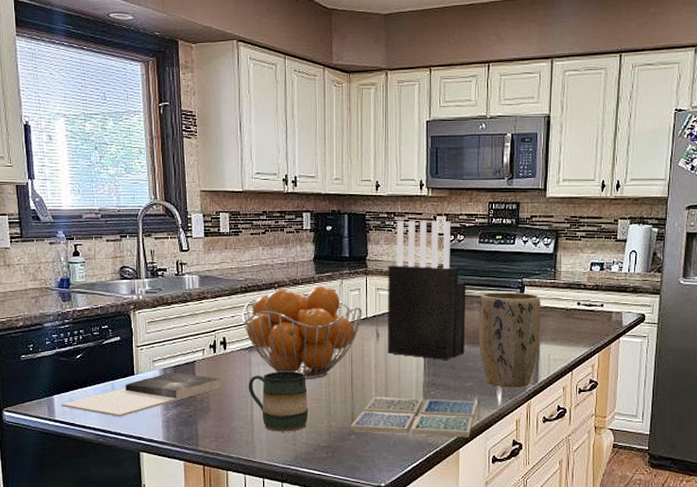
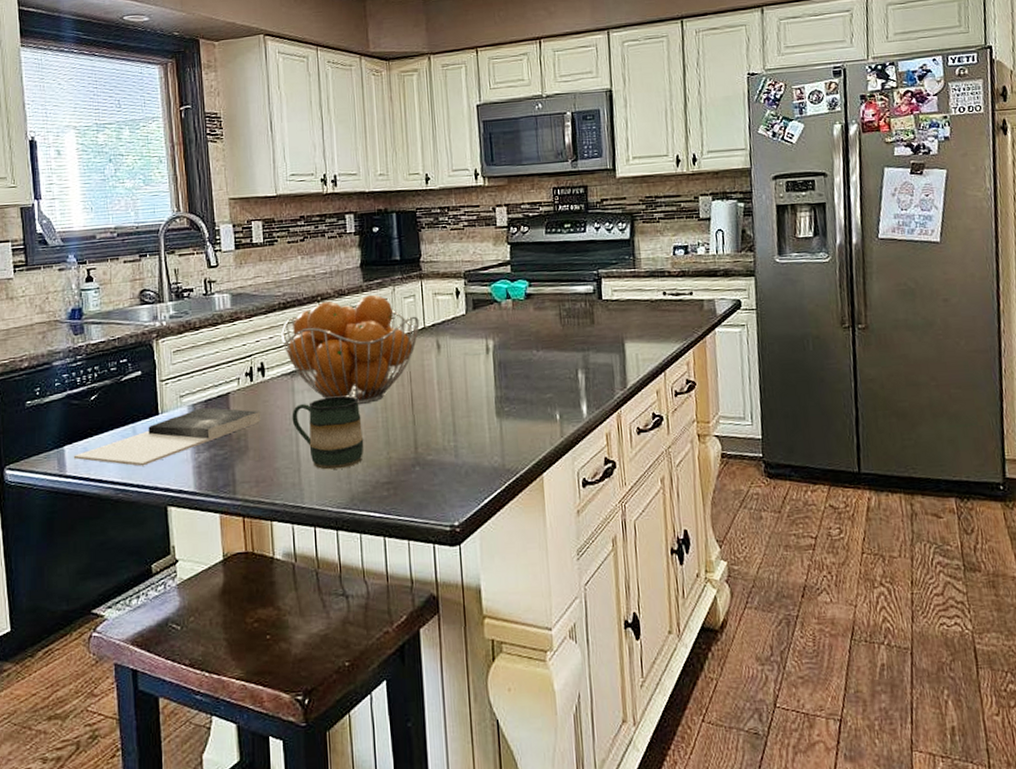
drink coaster: present [350,396,478,438] -> none [413,414,560,463]
knife block: present [387,220,467,360] -> none [445,211,540,370]
plant pot: present [478,292,541,388] -> none [552,285,625,397]

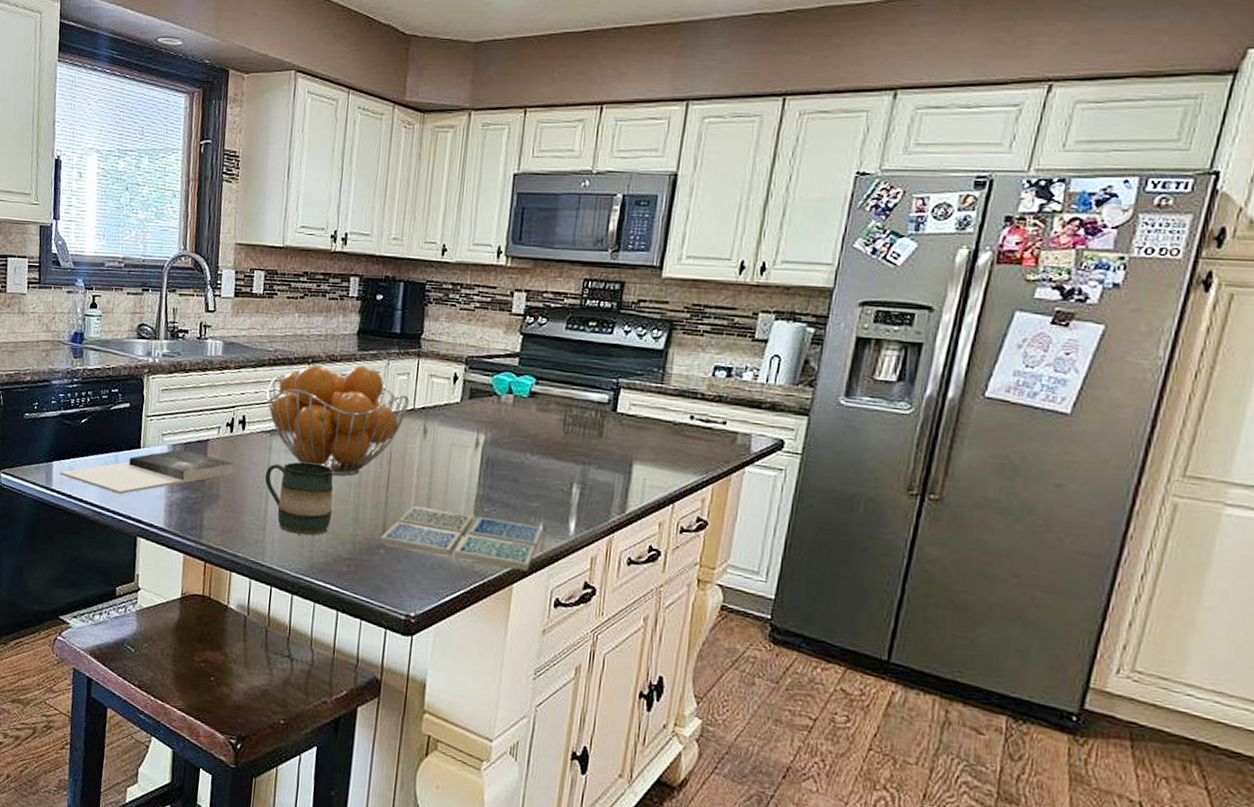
drink coaster: none [413,414,560,463] -> present [379,505,543,572]

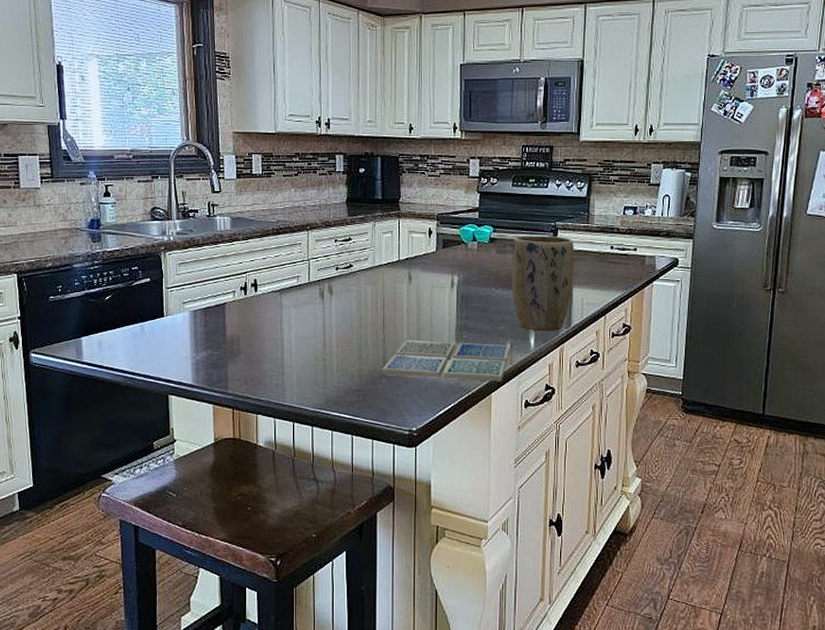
book: present [59,449,236,495] -> none [89,314,252,360]
mug: present [264,462,334,536] -> none [279,313,340,375]
fruit basket: present [266,365,410,477] -> none [273,228,395,323]
plant pot: none [552,392,641,517] -> present [511,236,575,332]

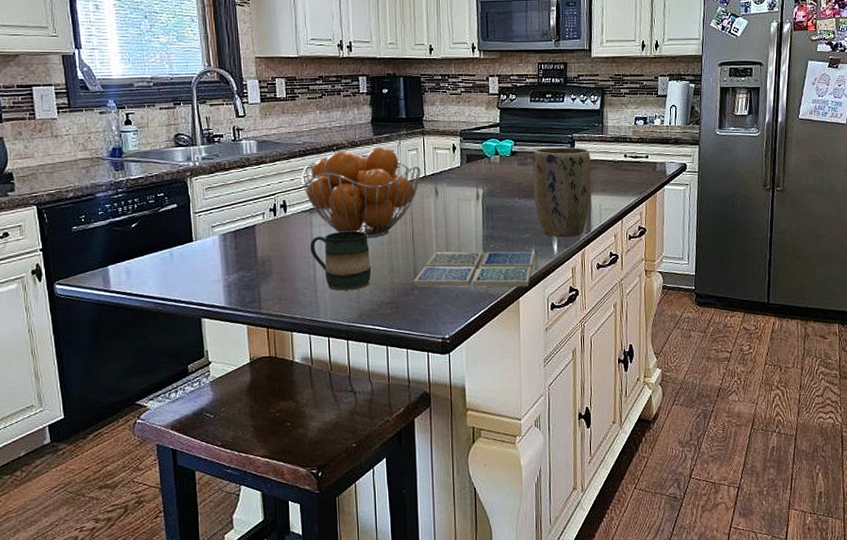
fruit basket: none [273,228,395,323] -> present [301,146,421,239]
mug: none [279,313,340,375] -> present [310,230,372,291]

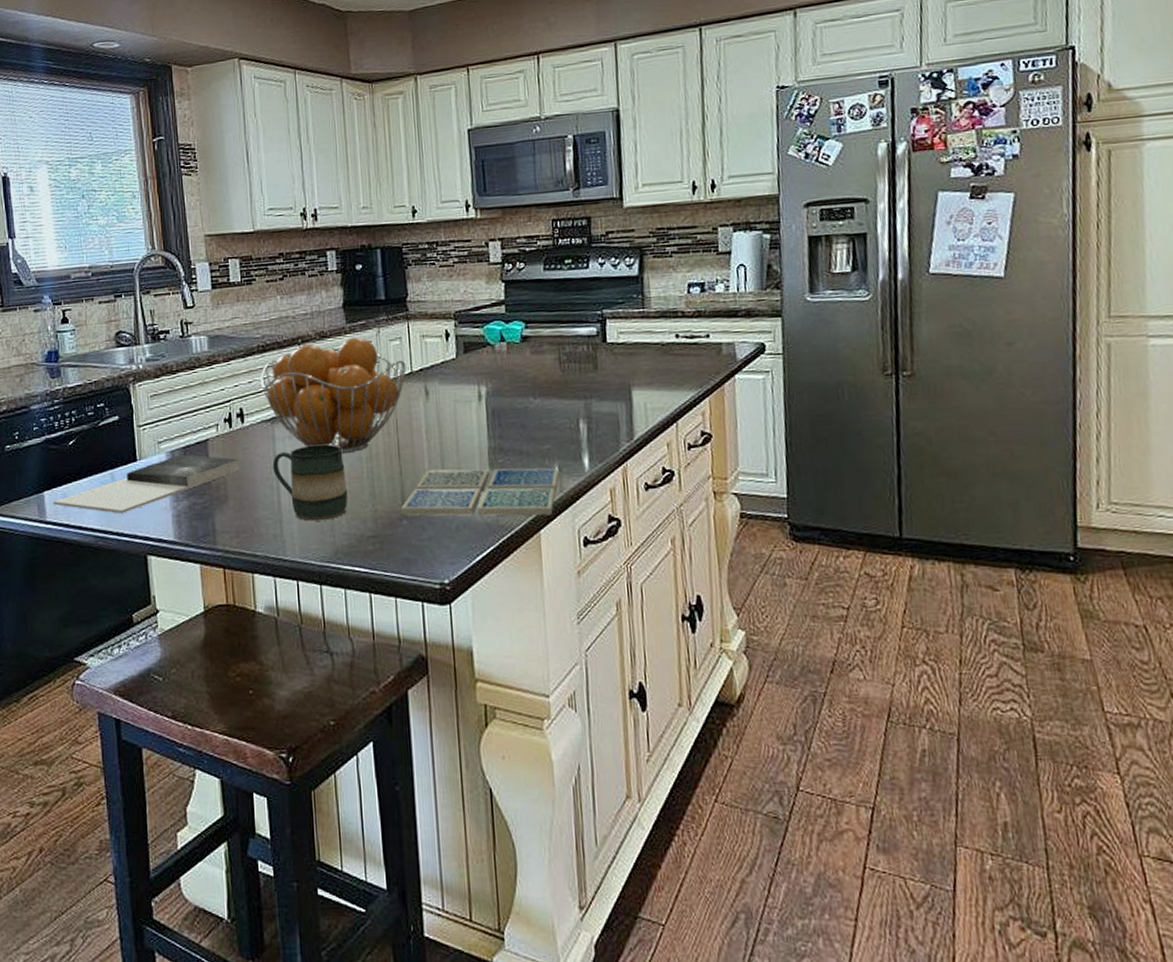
book: none [116,237,283,285] -> present [53,454,241,514]
plant pot: present [533,147,591,238] -> none [550,327,632,449]

